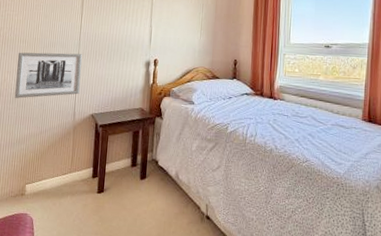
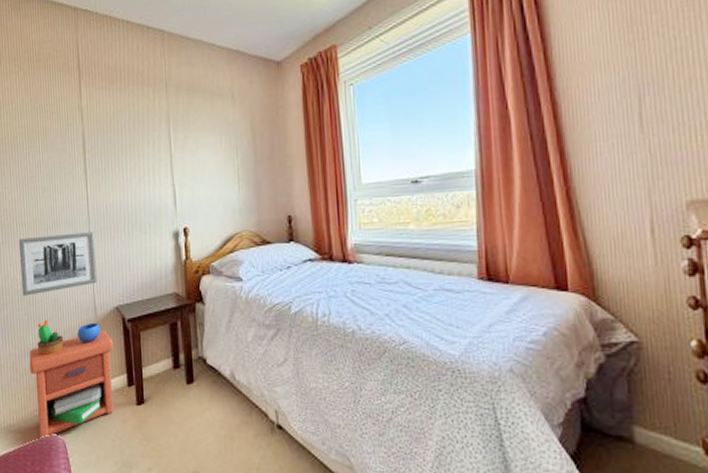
nightstand: none [11,118,85,217] -> present [29,319,114,440]

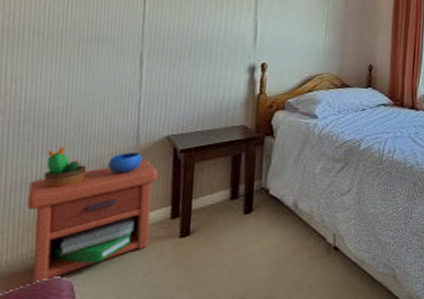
wall art: present [18,232,98,296] -> none [27,50,148,118]

